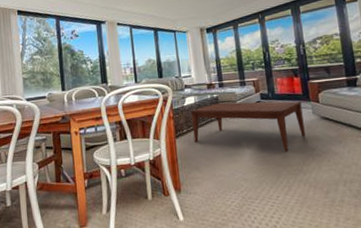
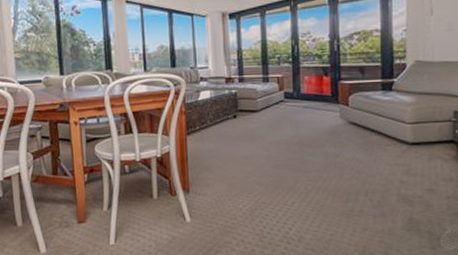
coffee table: present [191,101,306,152] -> none [205,99,330,157]

